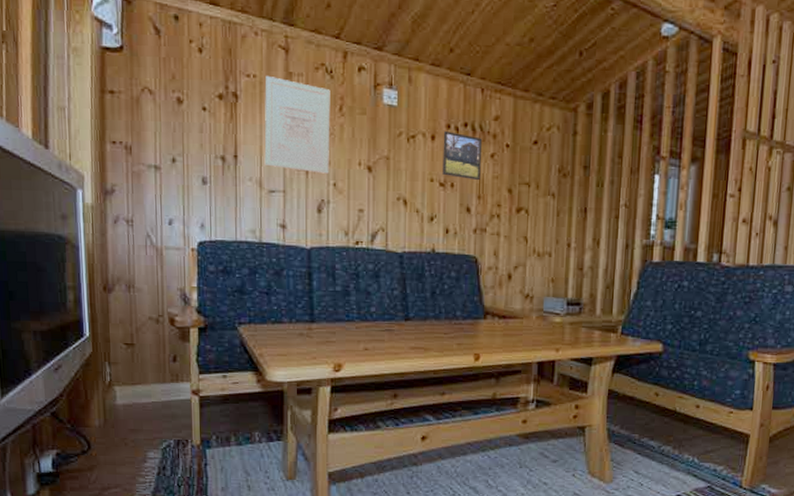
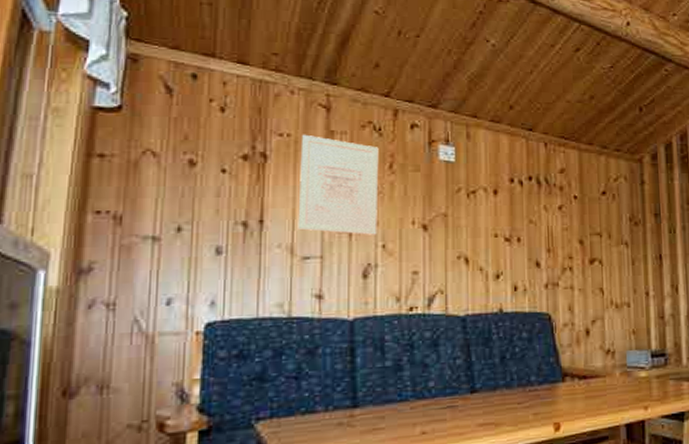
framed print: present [442,131,483,181] -> none [506,185,549,234]

